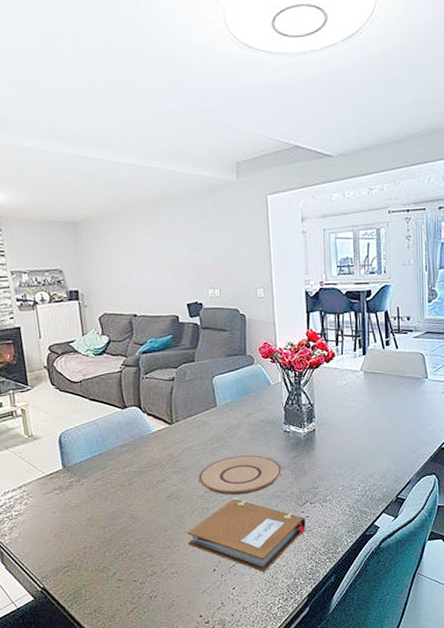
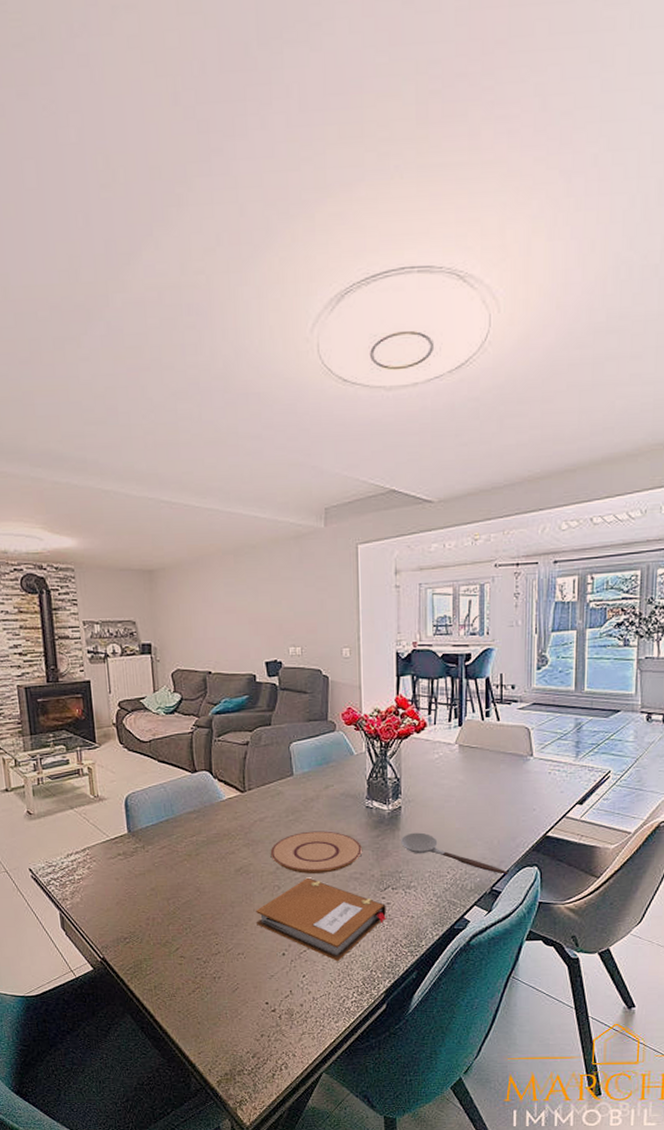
spoon: none [316,451,411,484] -> present [401,832,509,874]

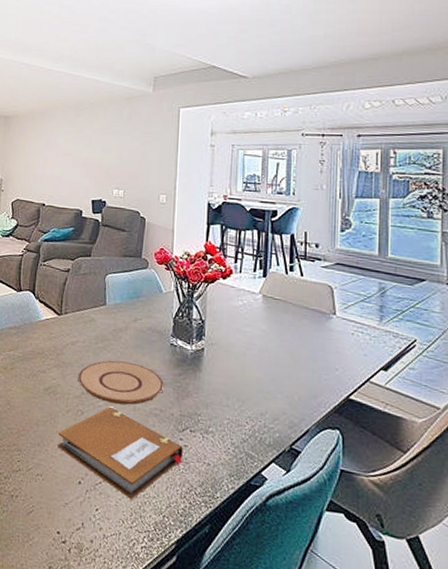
spoon: present [401,832,509,874] -> none [202,376,309,434]

